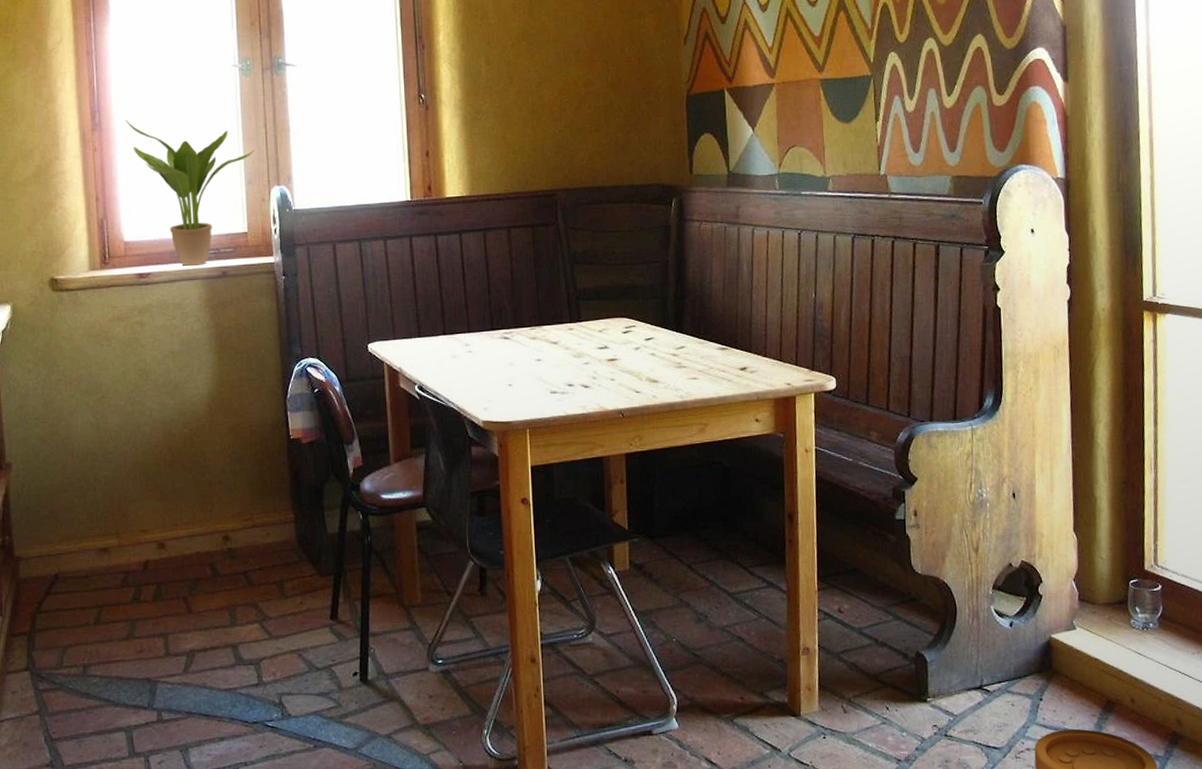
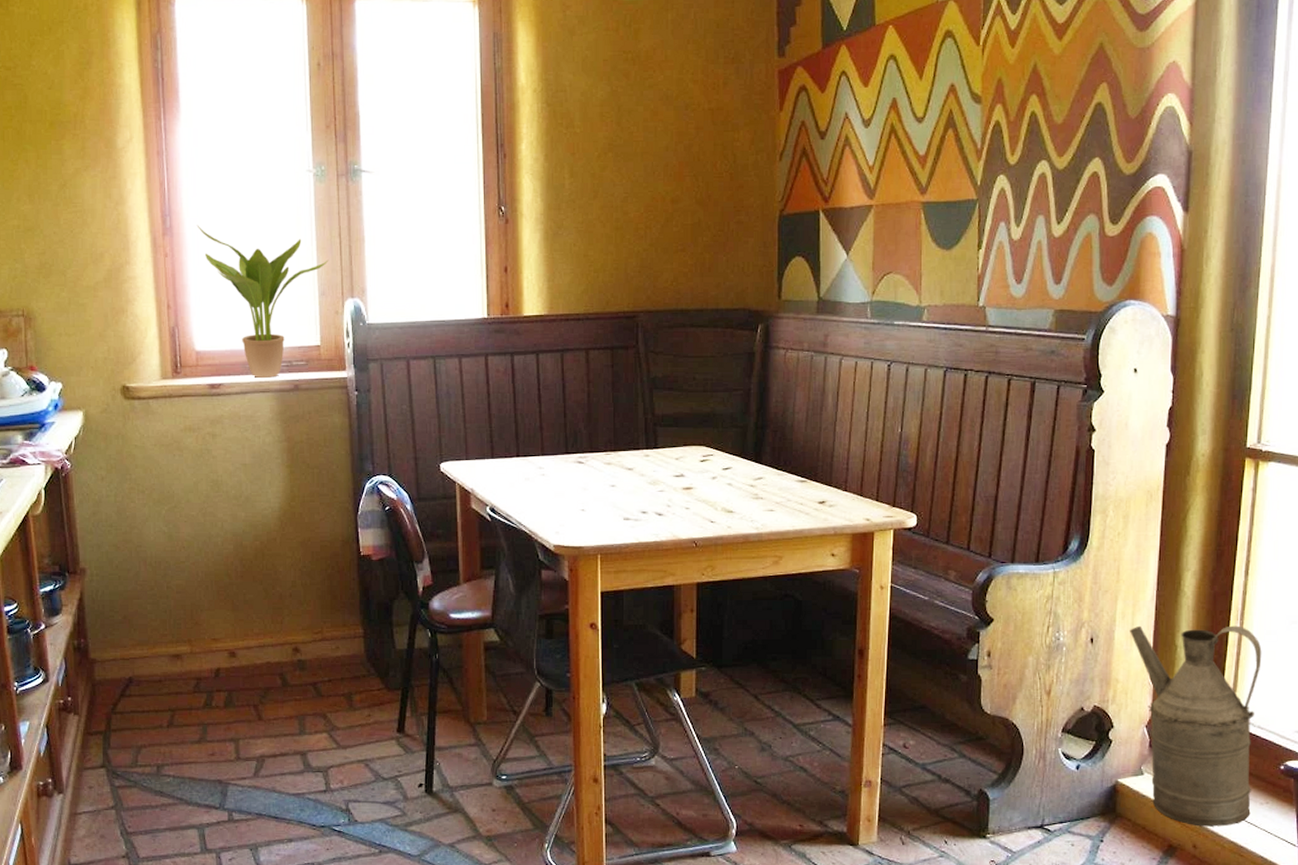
watering can: none [1049,475,1184,680] -> present [1130,625,1262,827]

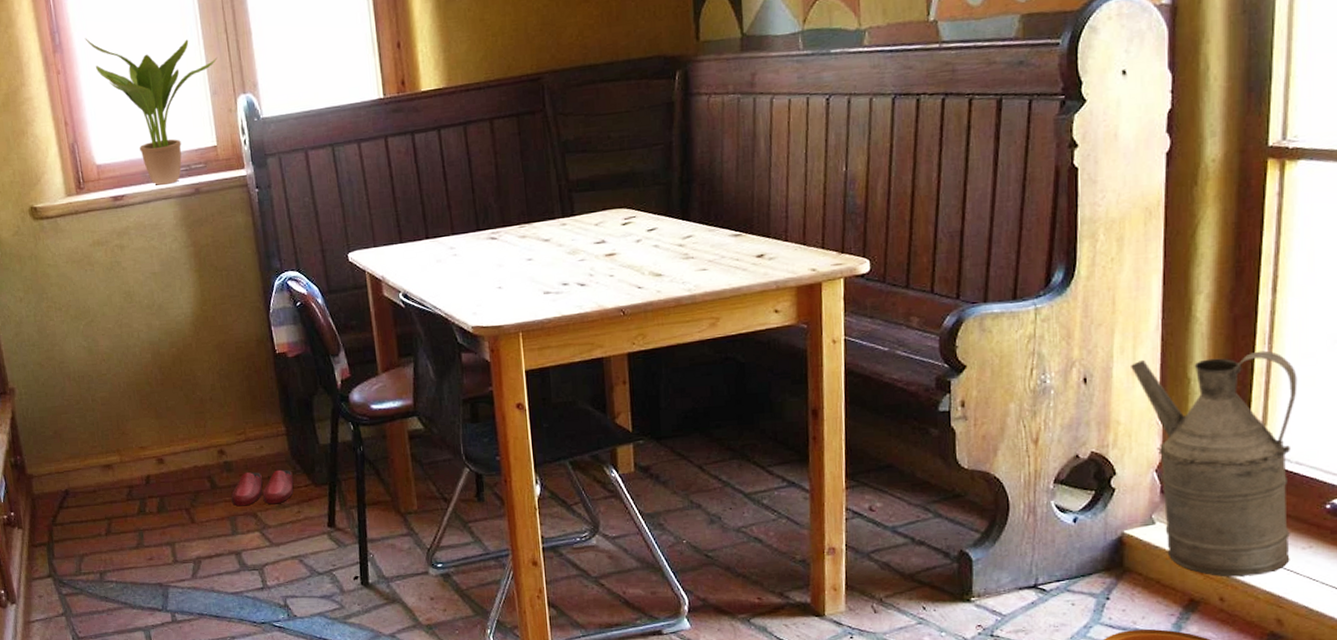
slippers: none [303,671,366,706] -> present [231,469,294,507]

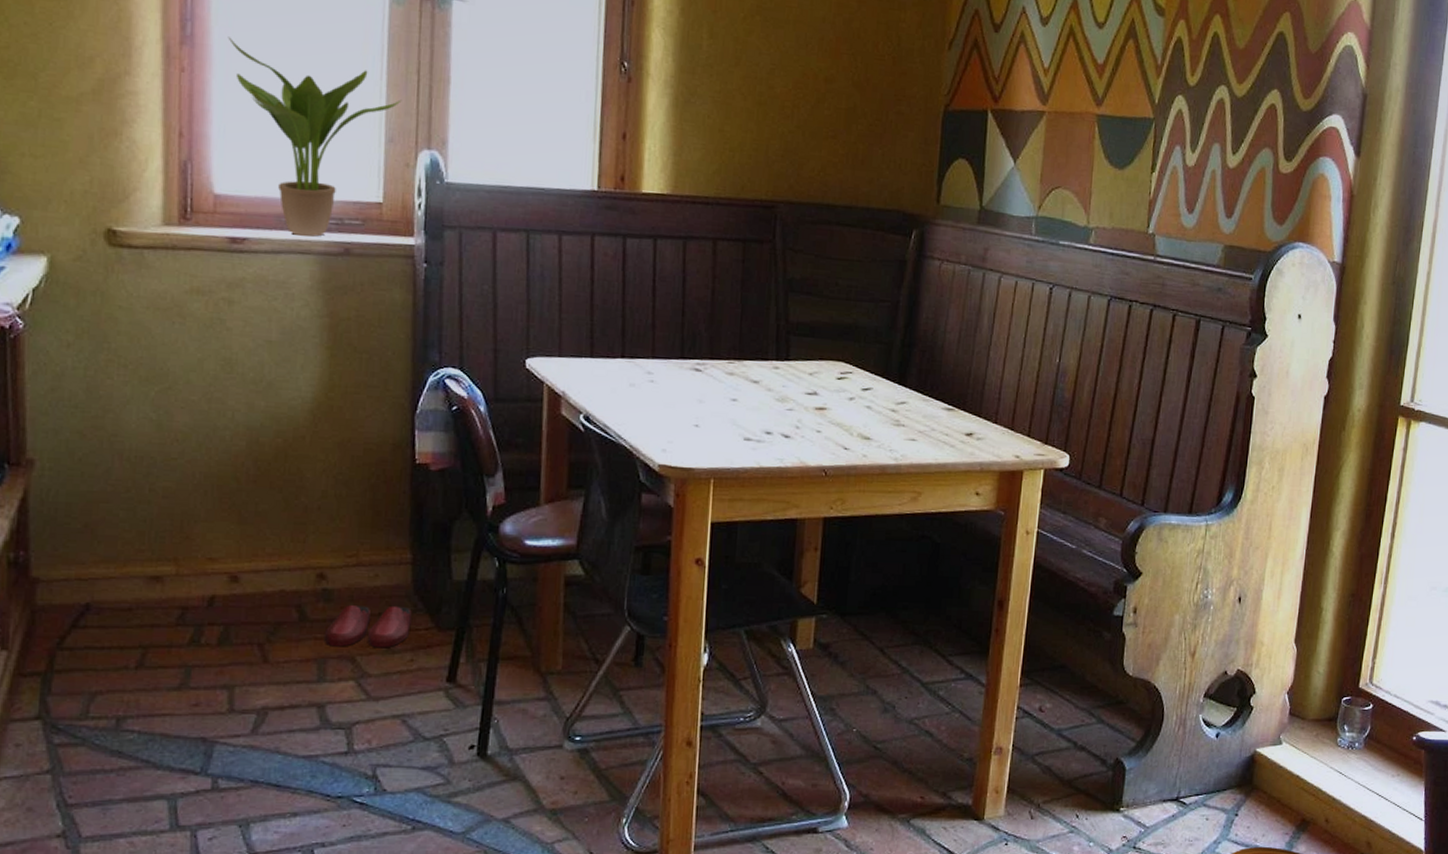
watering can: present [1131,350,1297,577] -> none [1277,585,1403,800]

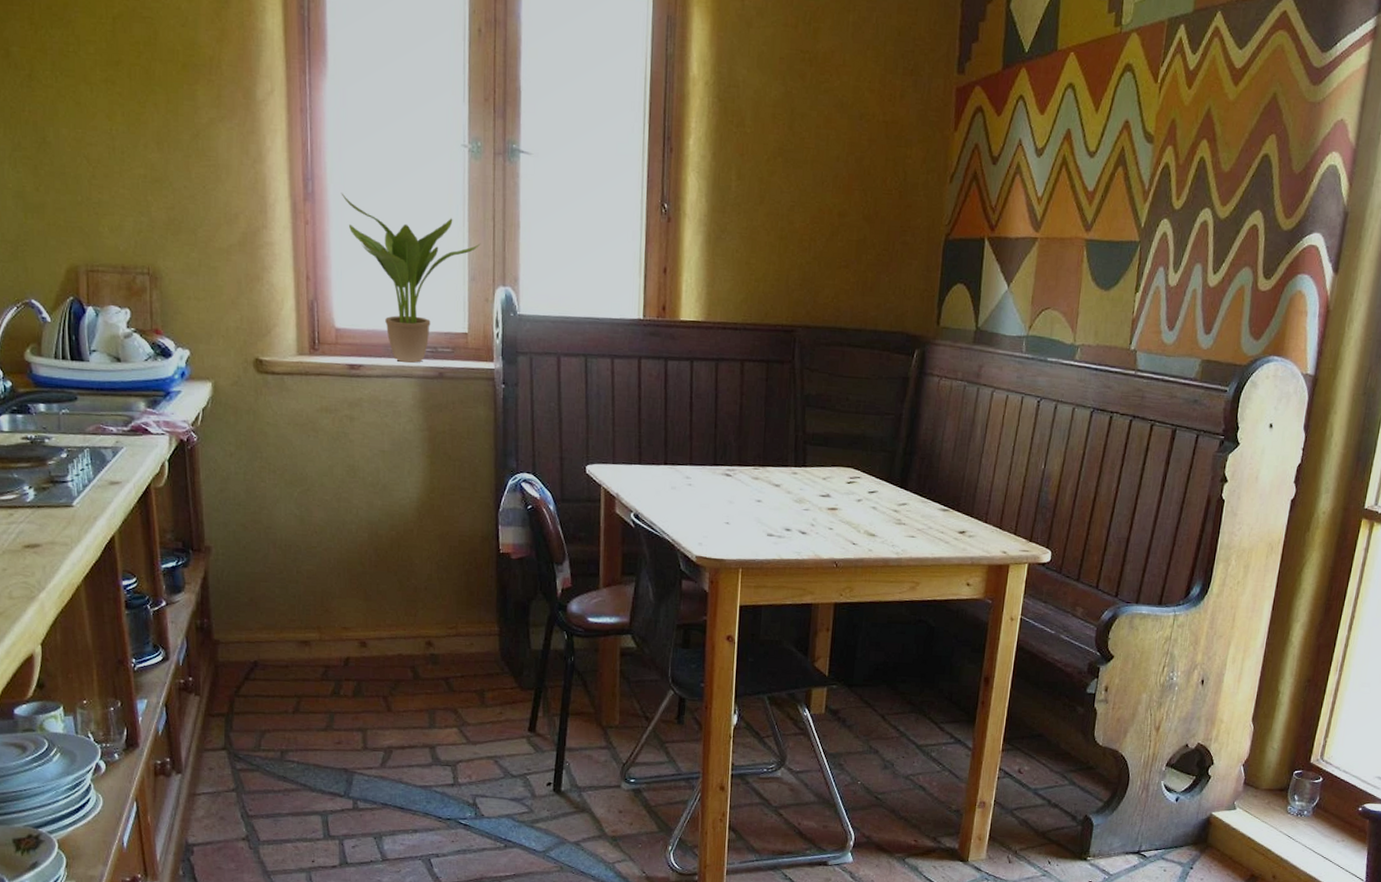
slippers: present [325,605,412,648] -> none [434,668,500,703]

